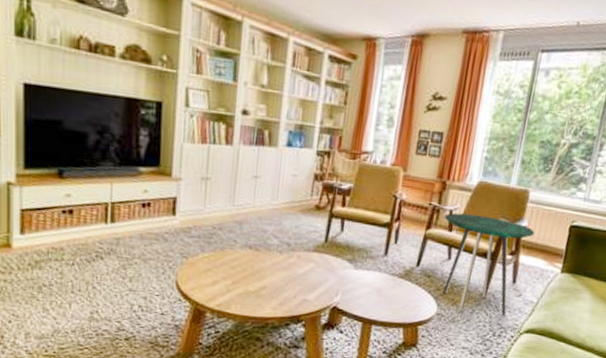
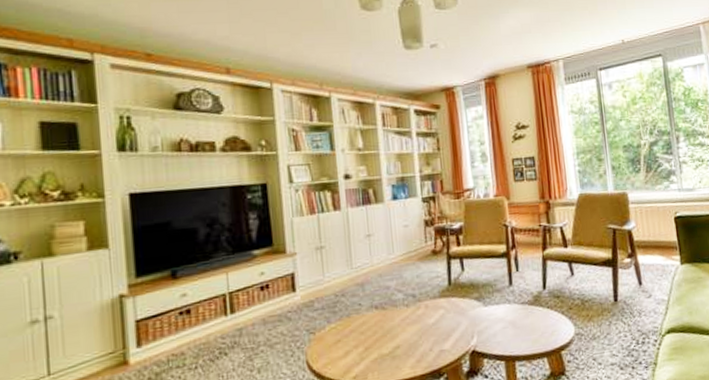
side table: present [442,213,535,317] -> none [556,225,645,327]

